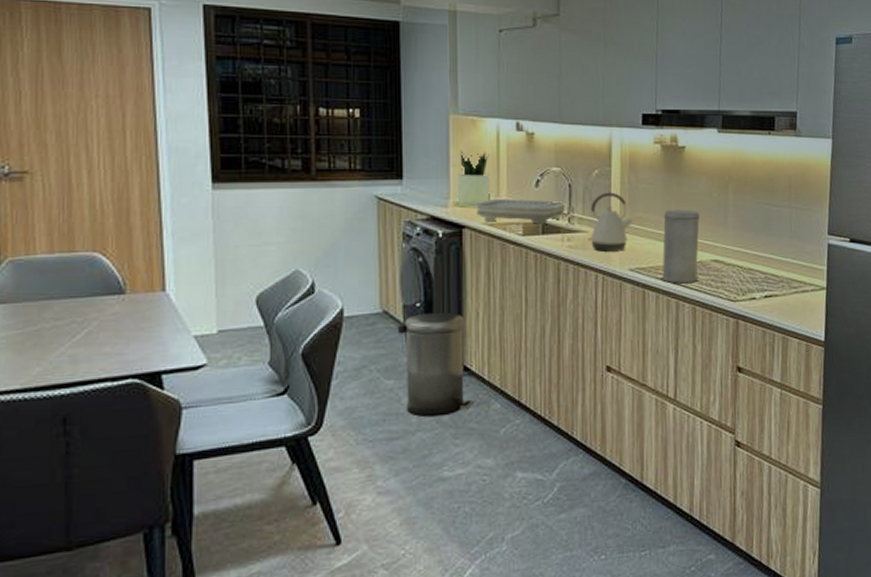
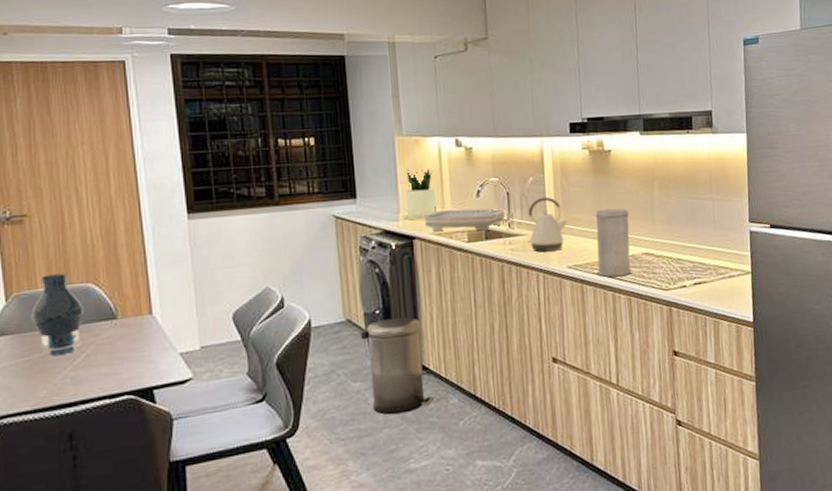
vase: none [27,239,88,329] -> present [31,273,84,355]

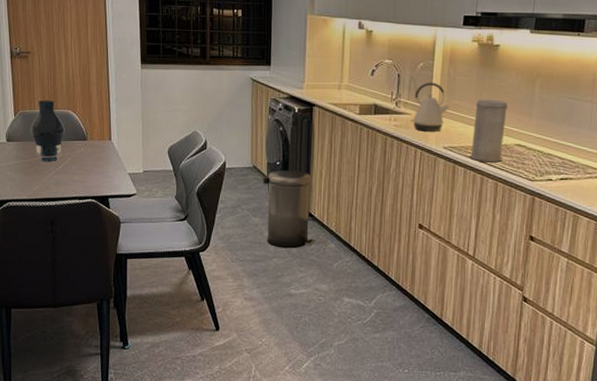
planter: present [402,167,436,221] -> none [306,43,336,91]
dish rack: present [421,207,505,232] -> none [322,84,394,107]

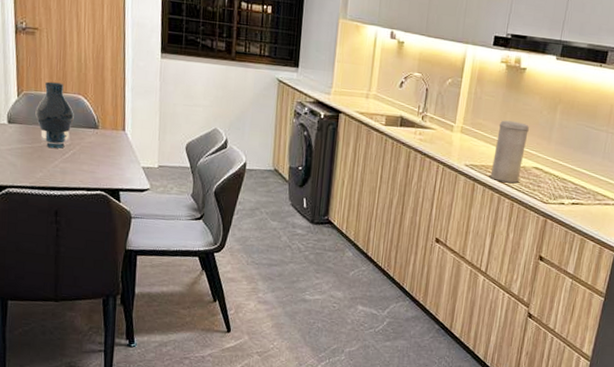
pedal bin: present [263,170,315,249] -> none [284,175,333,255]
kettle: present [411,82,449,132] -> none [435,99,474,149]

